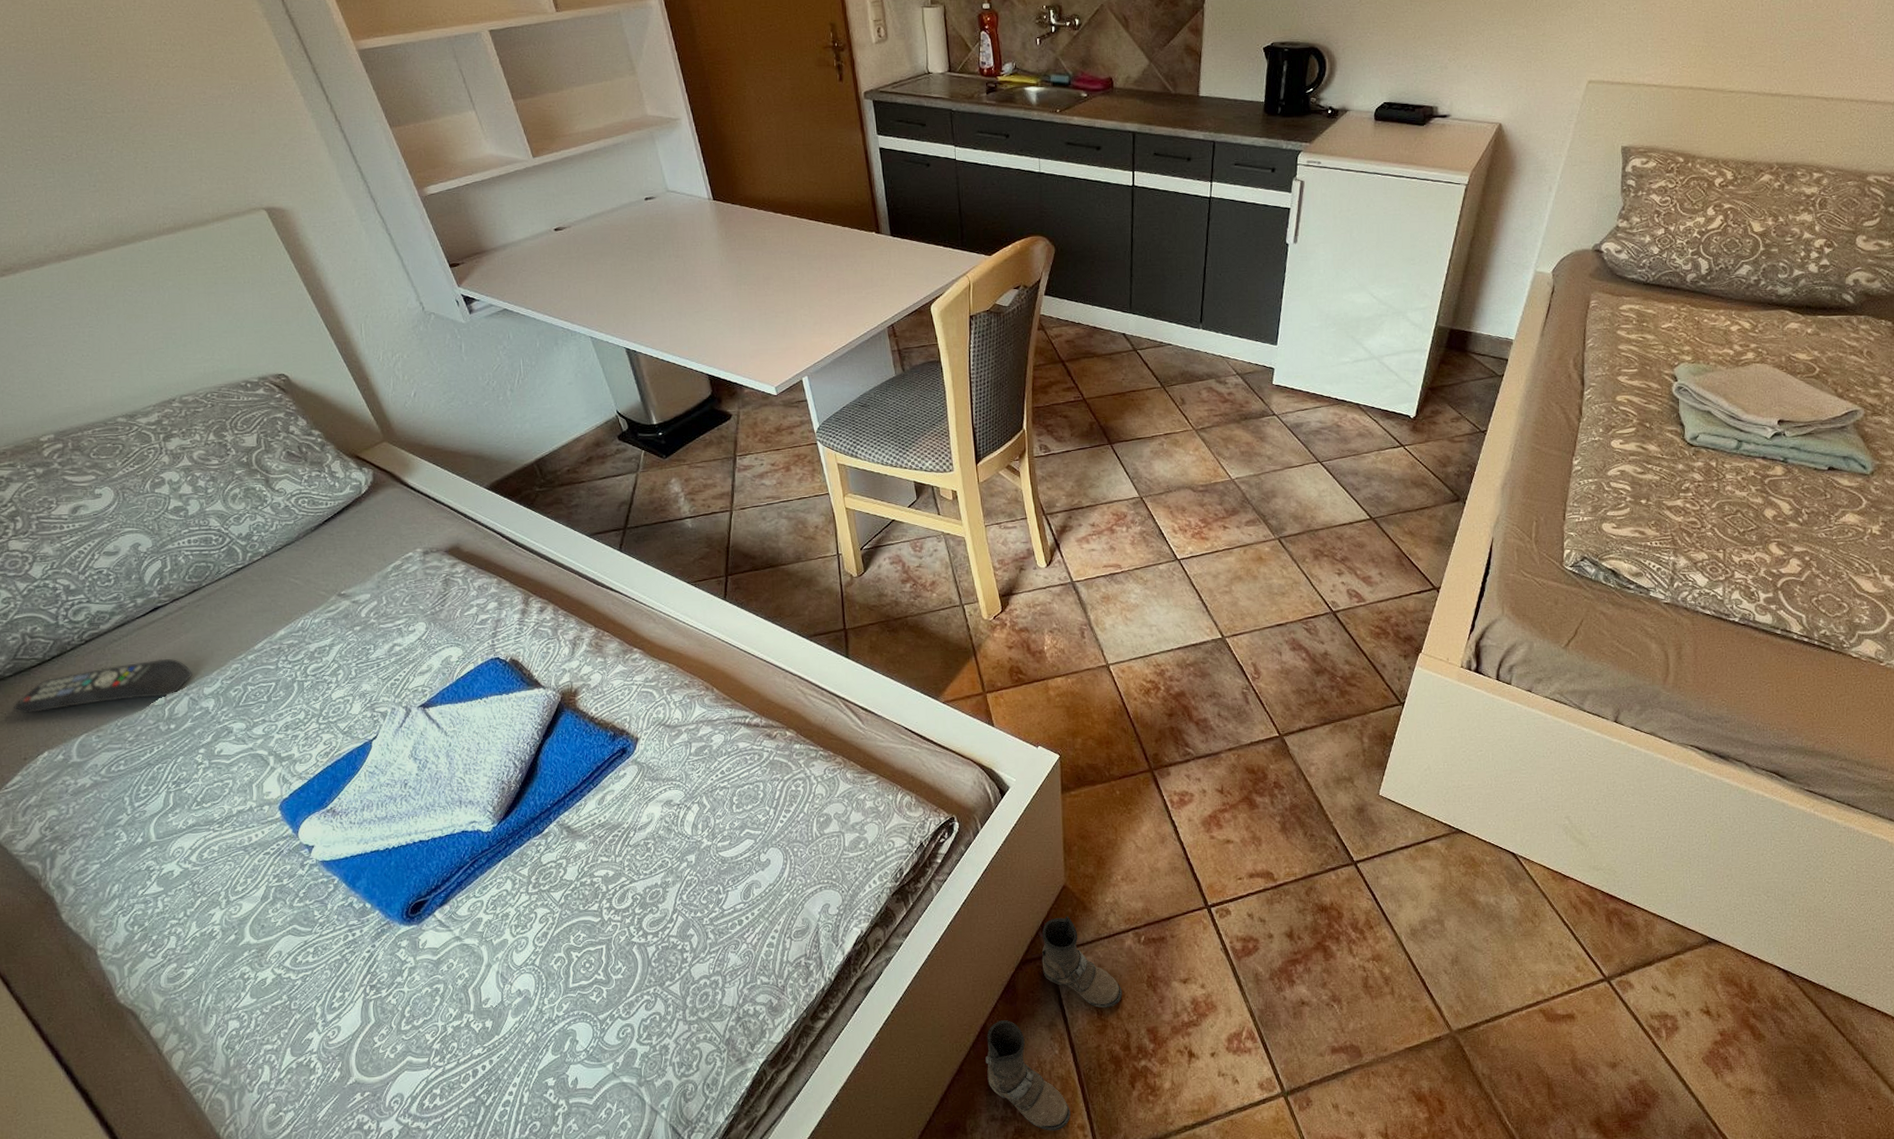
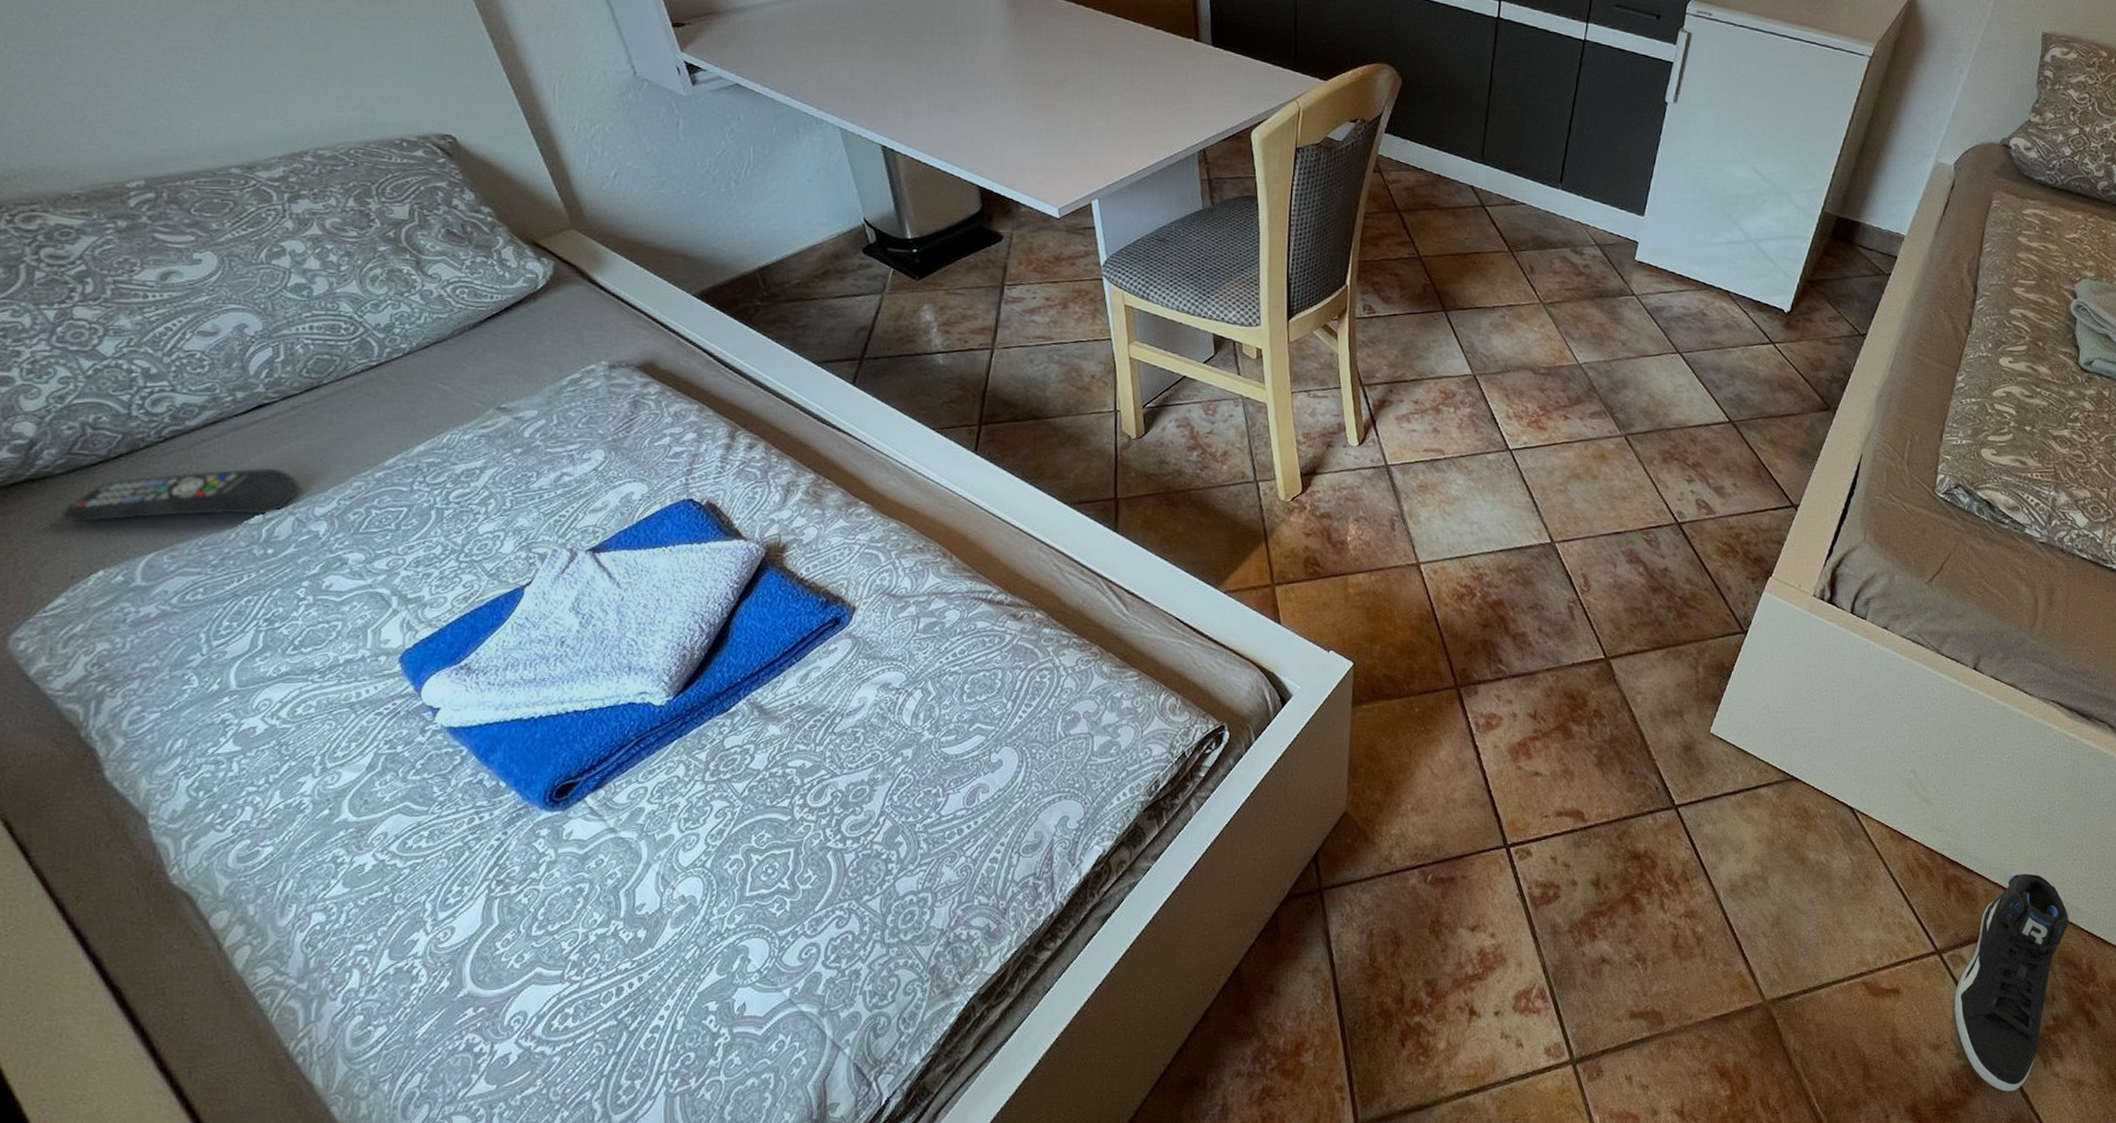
boots: present [985,916,1122,1131] -> none [1236,847,1401,1092]
sneaker: none [1626,903,1726,1103] -> present [1954,873,2069,1092]

